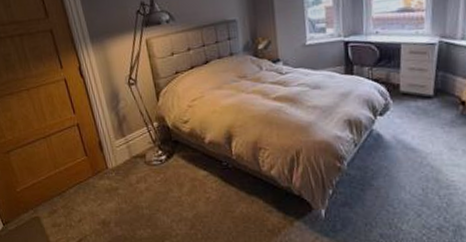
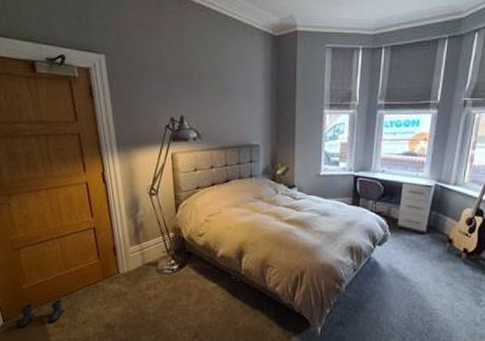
boots: none [17,199,59,230] -> present [18,299,64,328]

